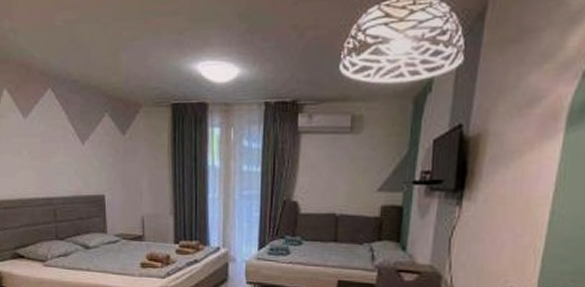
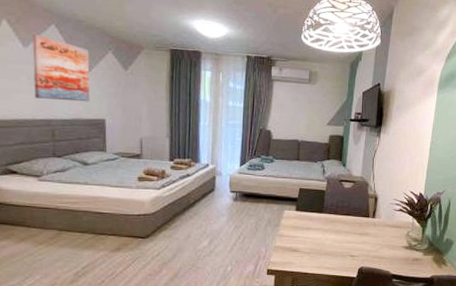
wall art: none [31,102,89,176] -> present [32,34,90,102]

